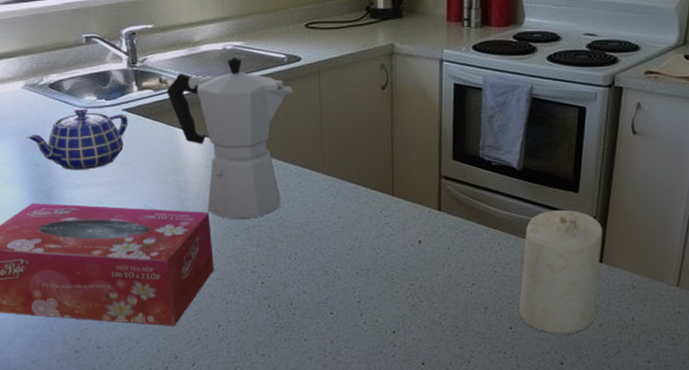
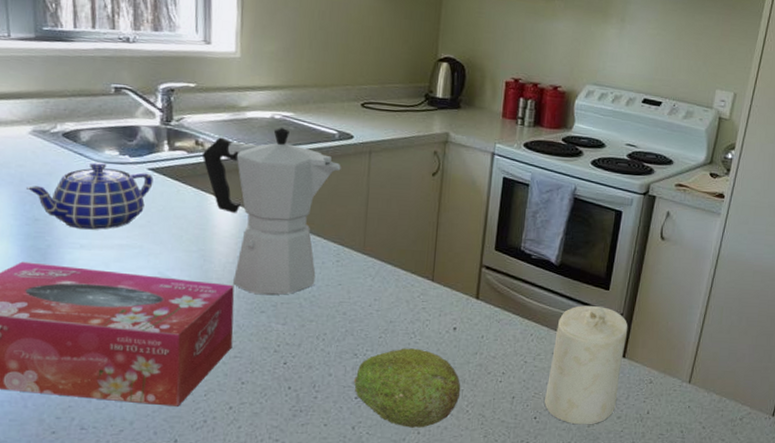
fruit: none [327,263,432,341] -> present [353,348,461,428]

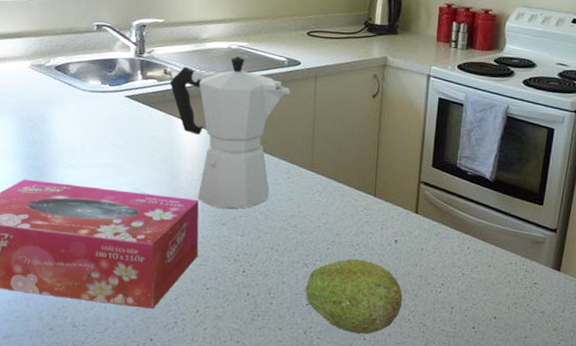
teapot: present [27,162,154,230] -> none [27,91,130,151]
candle: present [544,305,628,425] -> none [482,220,563,336]

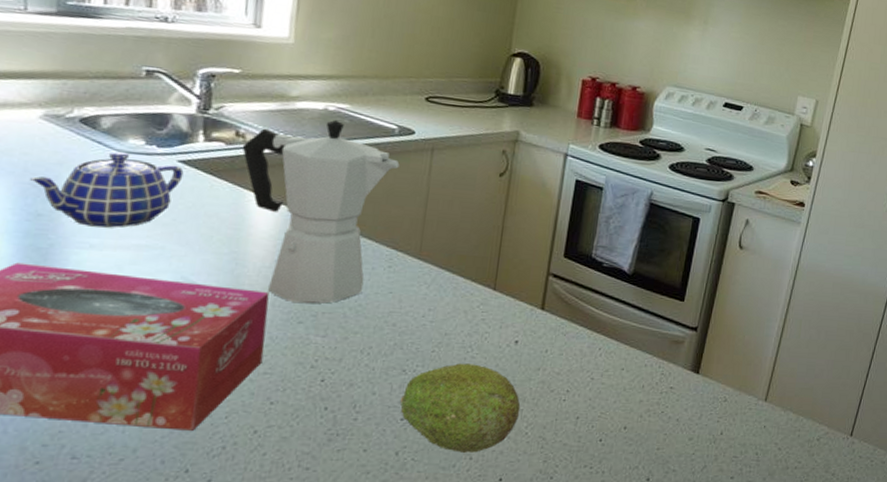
teapot: none [27,91,130,151] -> present [30,152,184,228]

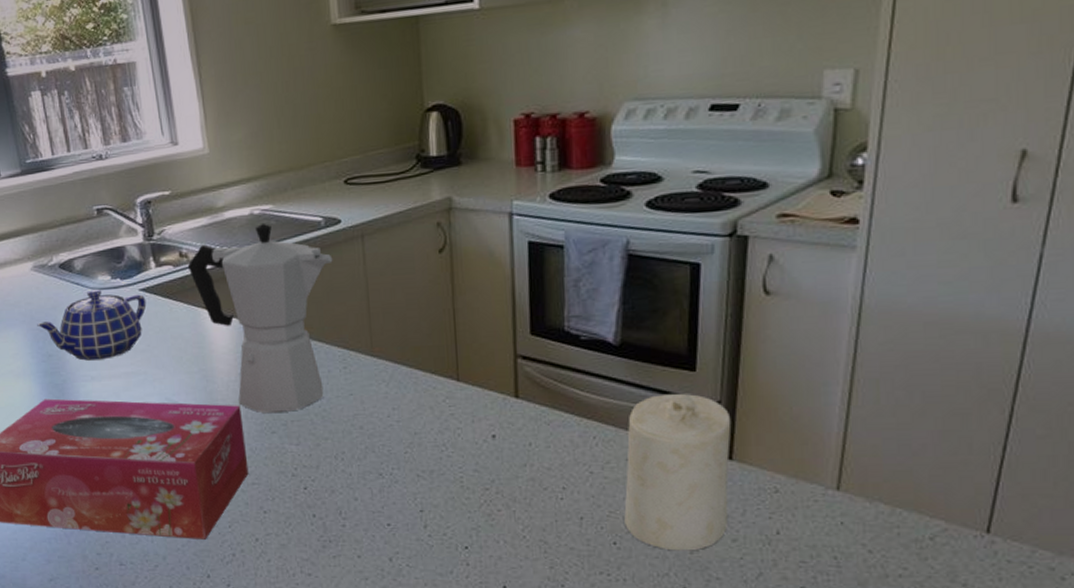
fruit: present [399,363,521,453] -> none [382,463,513,558]
candle: none [611,317,703,448] -> present [624,393,732,551]

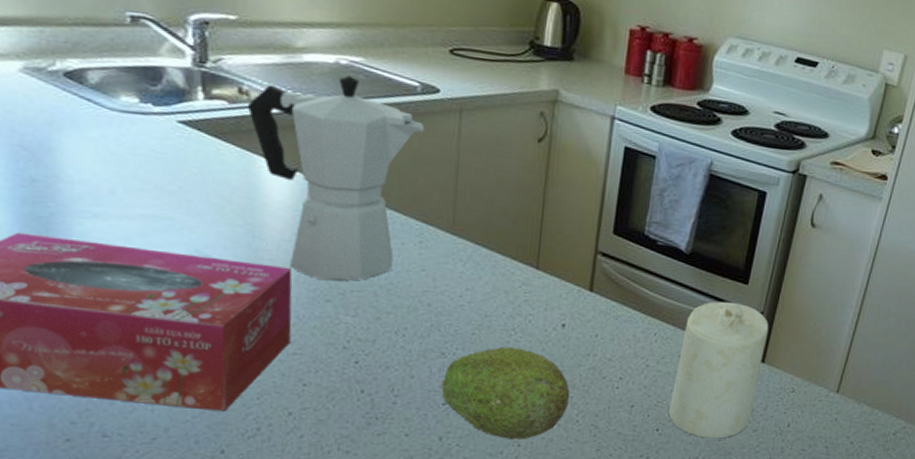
teapot: present [37,290,147,361] -> none [19,110,185,196]
fruit: none [382,463,513,558] -> present [440,347,570,440]

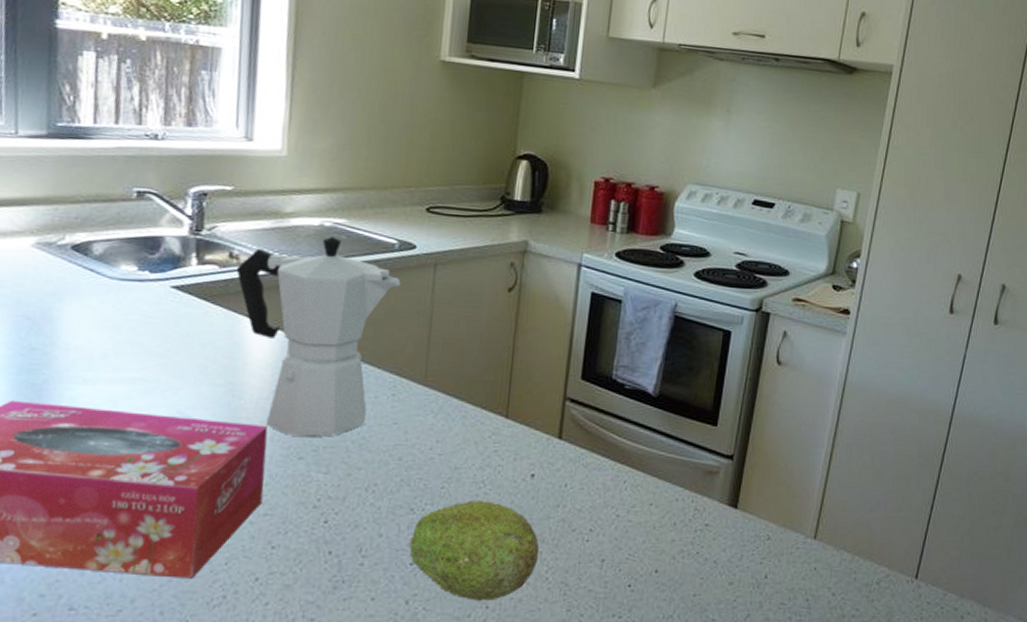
candle: present [668,301,769,439] -> none [641,444,740,594]

